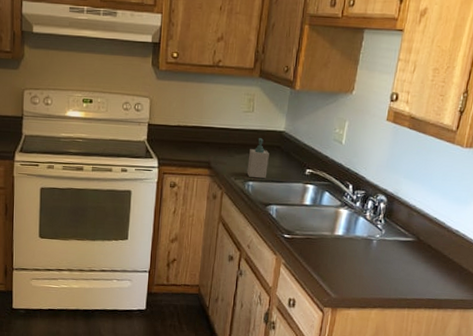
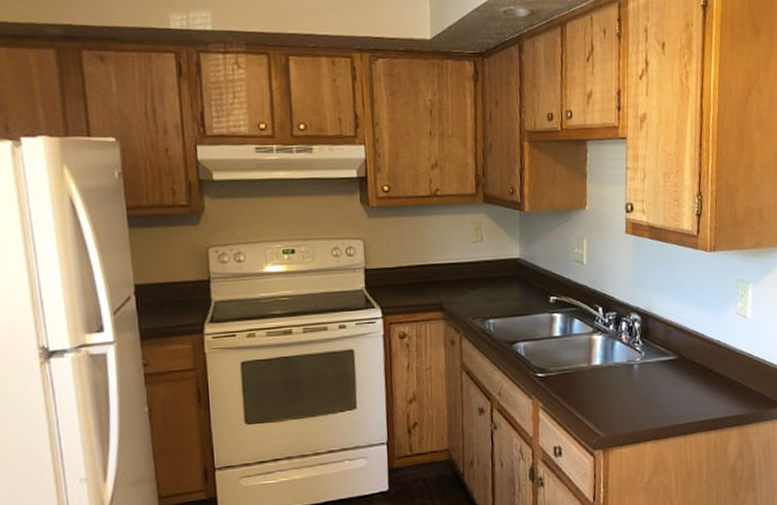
soap bottle: present [247,138,269,179] -> none [484,269,508,315]

